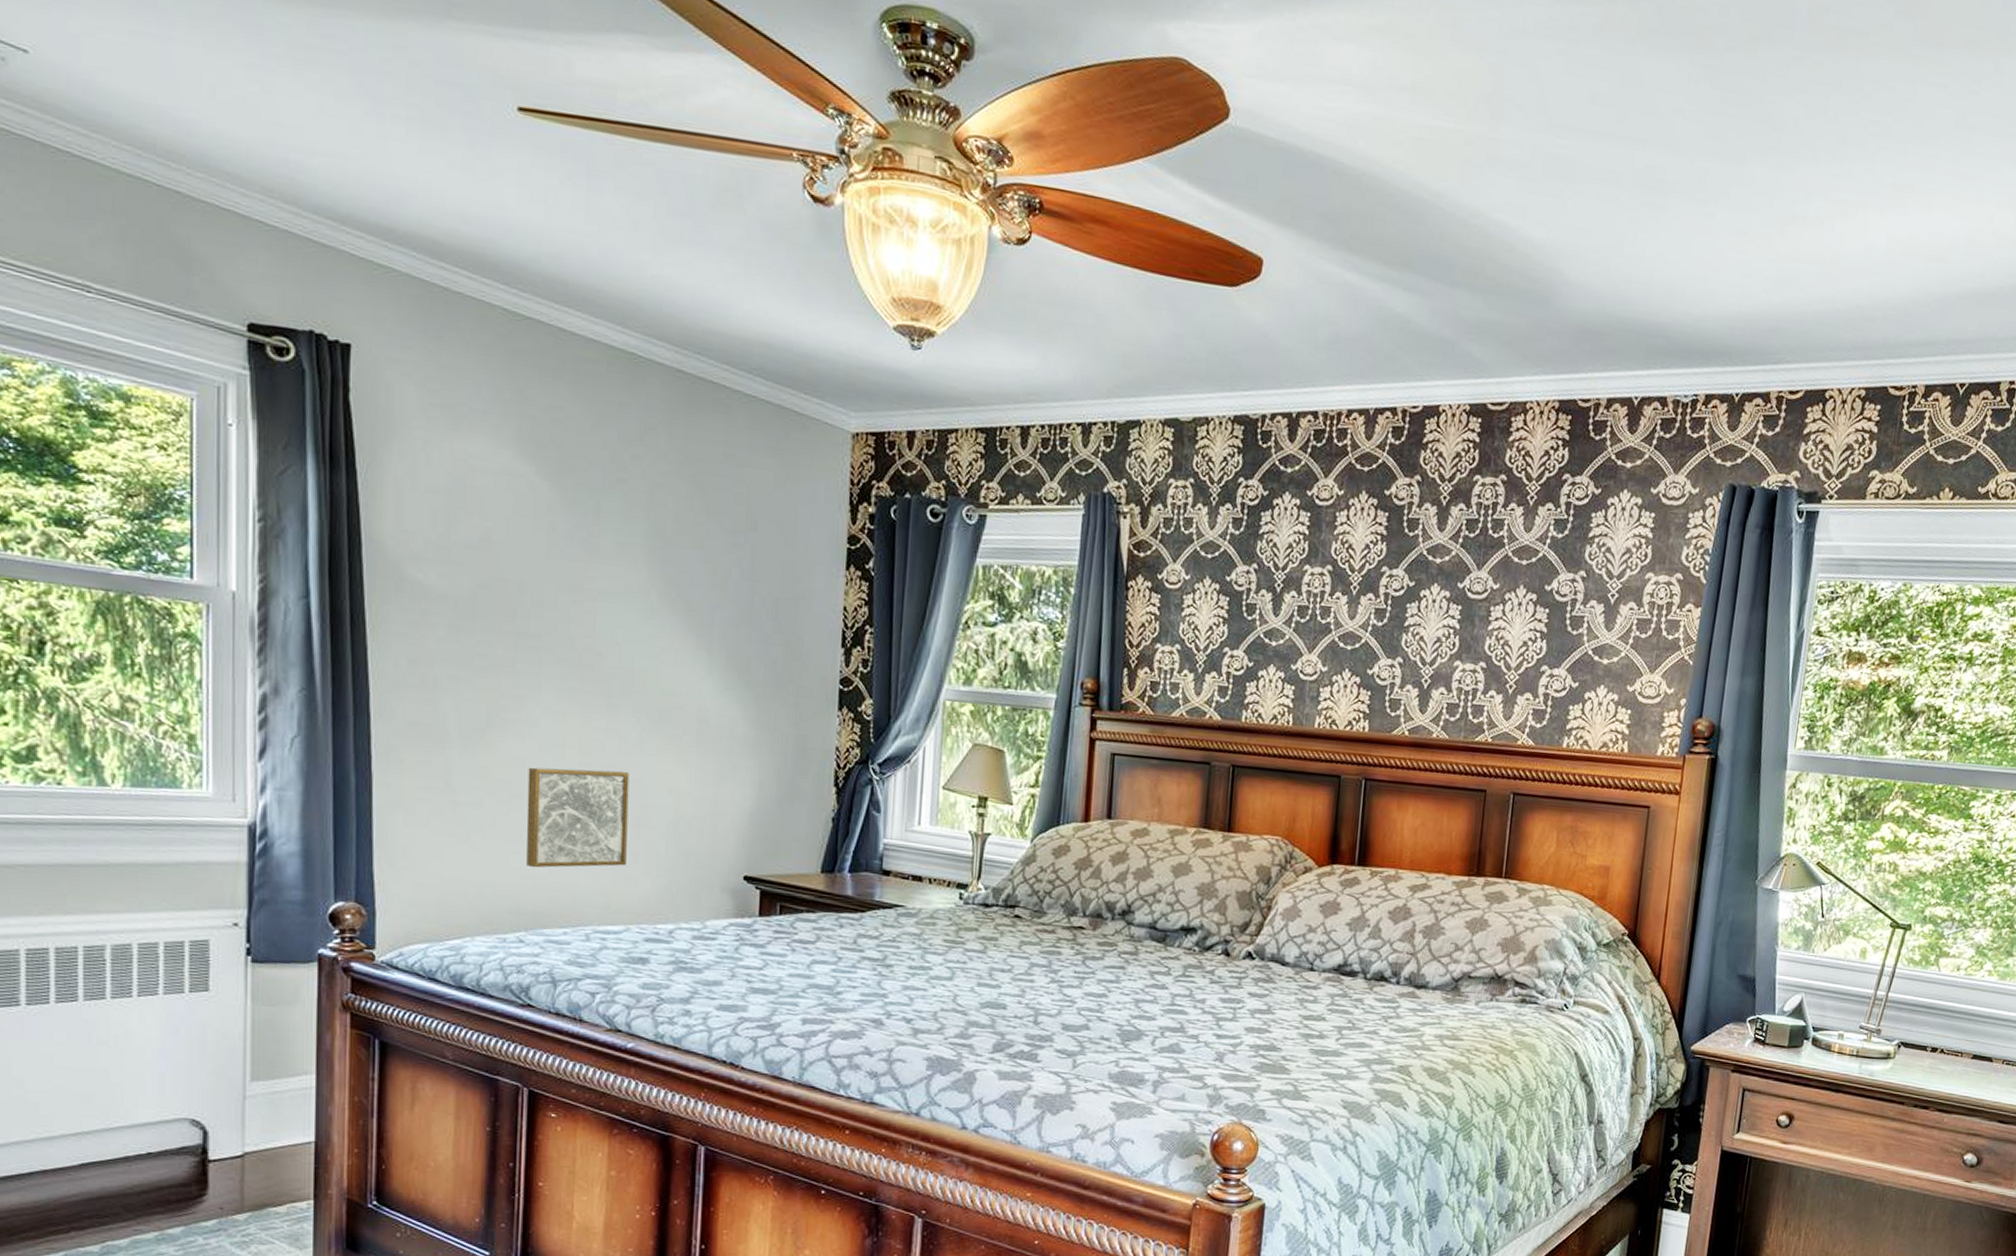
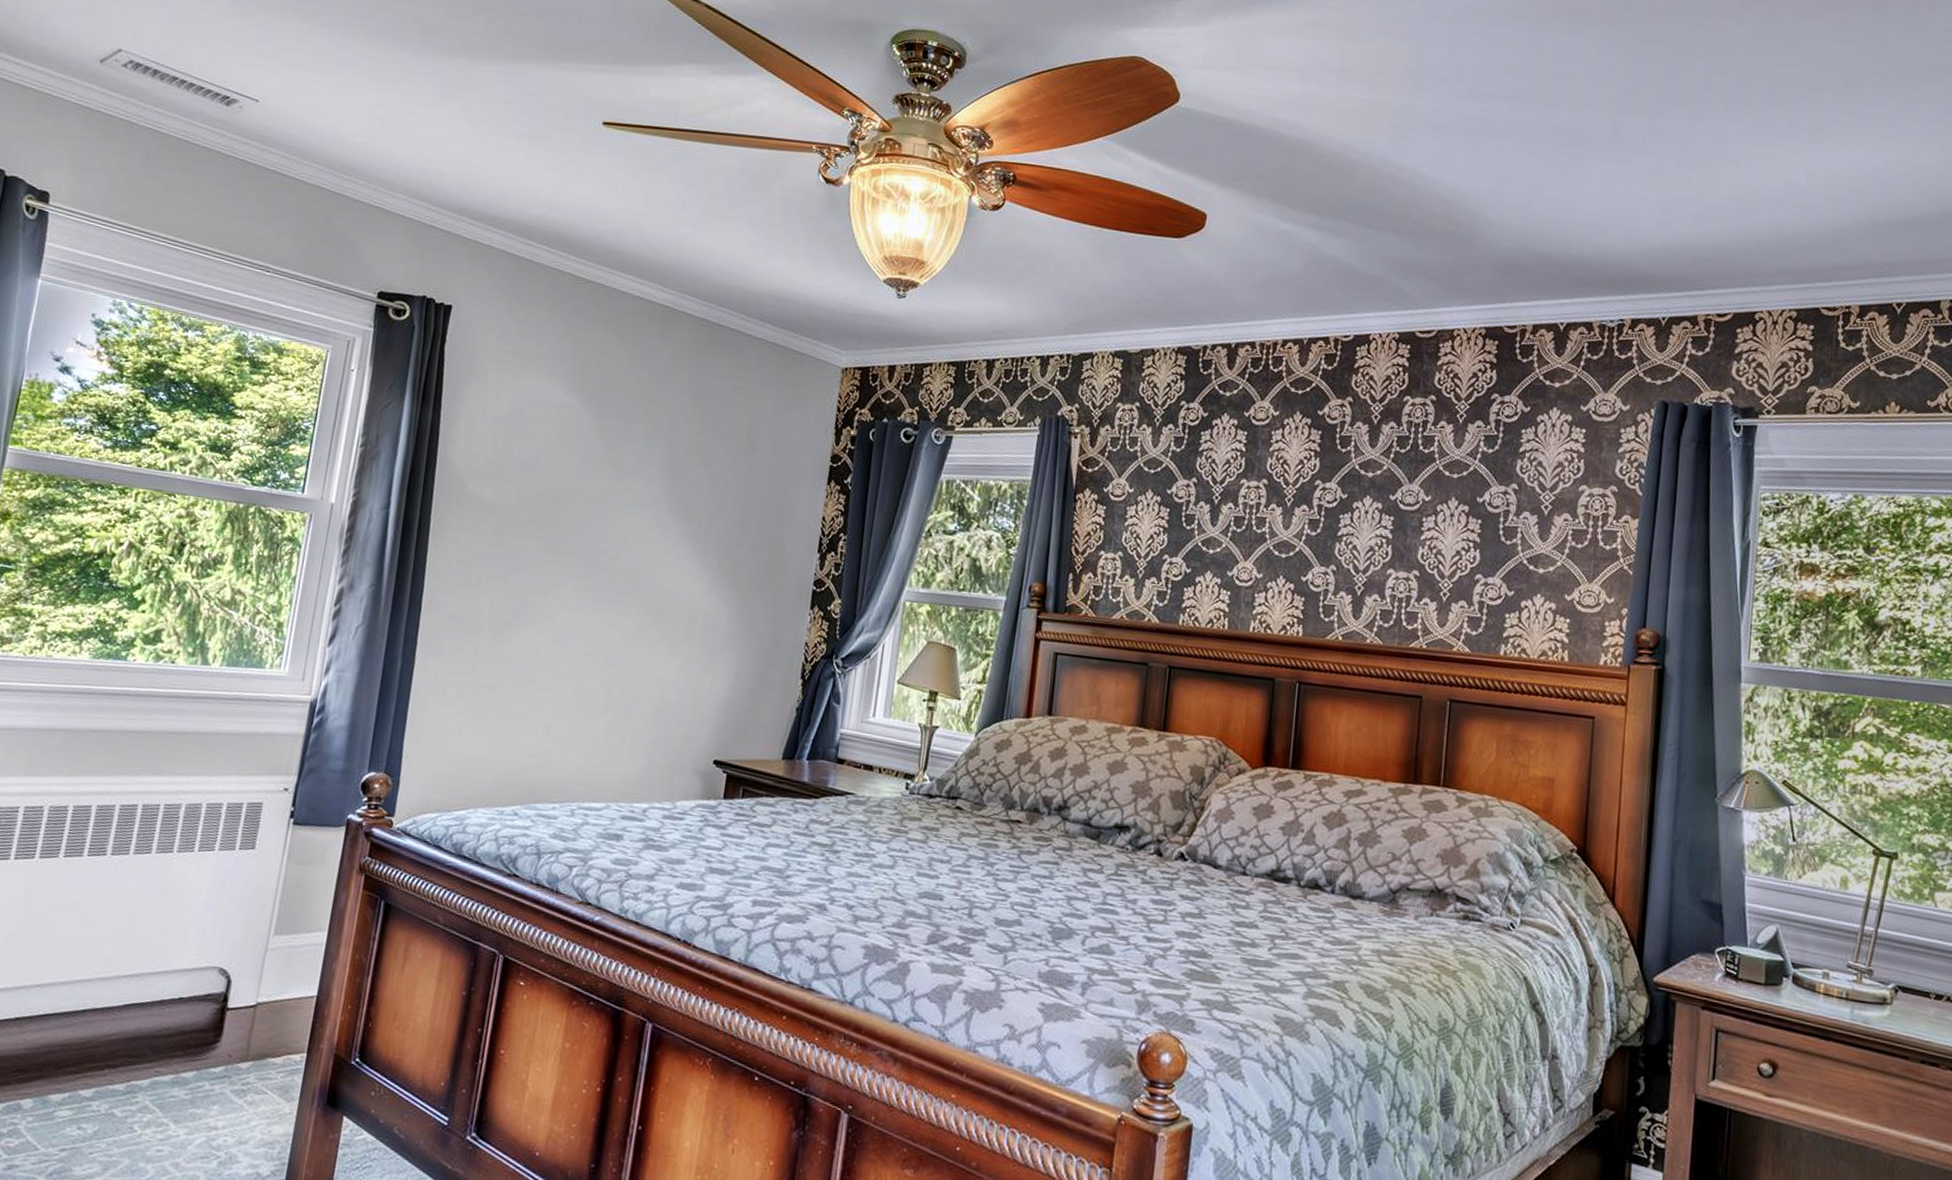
wall art: present [526,767,630,868] -> none [529,655,626,748]

